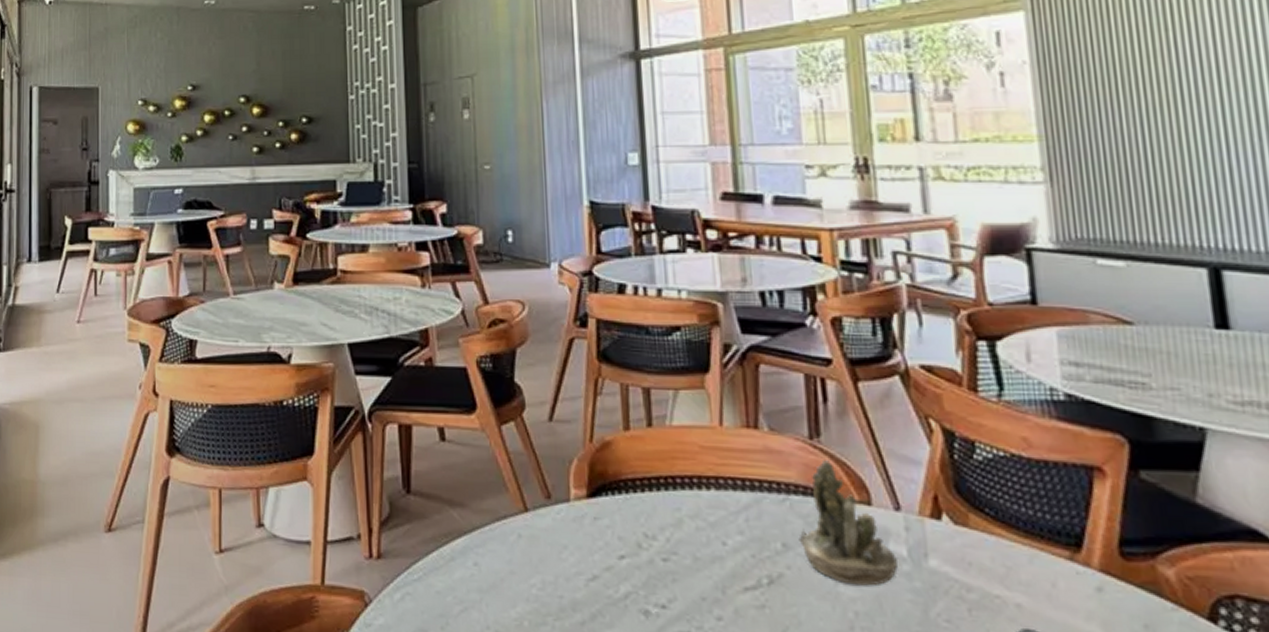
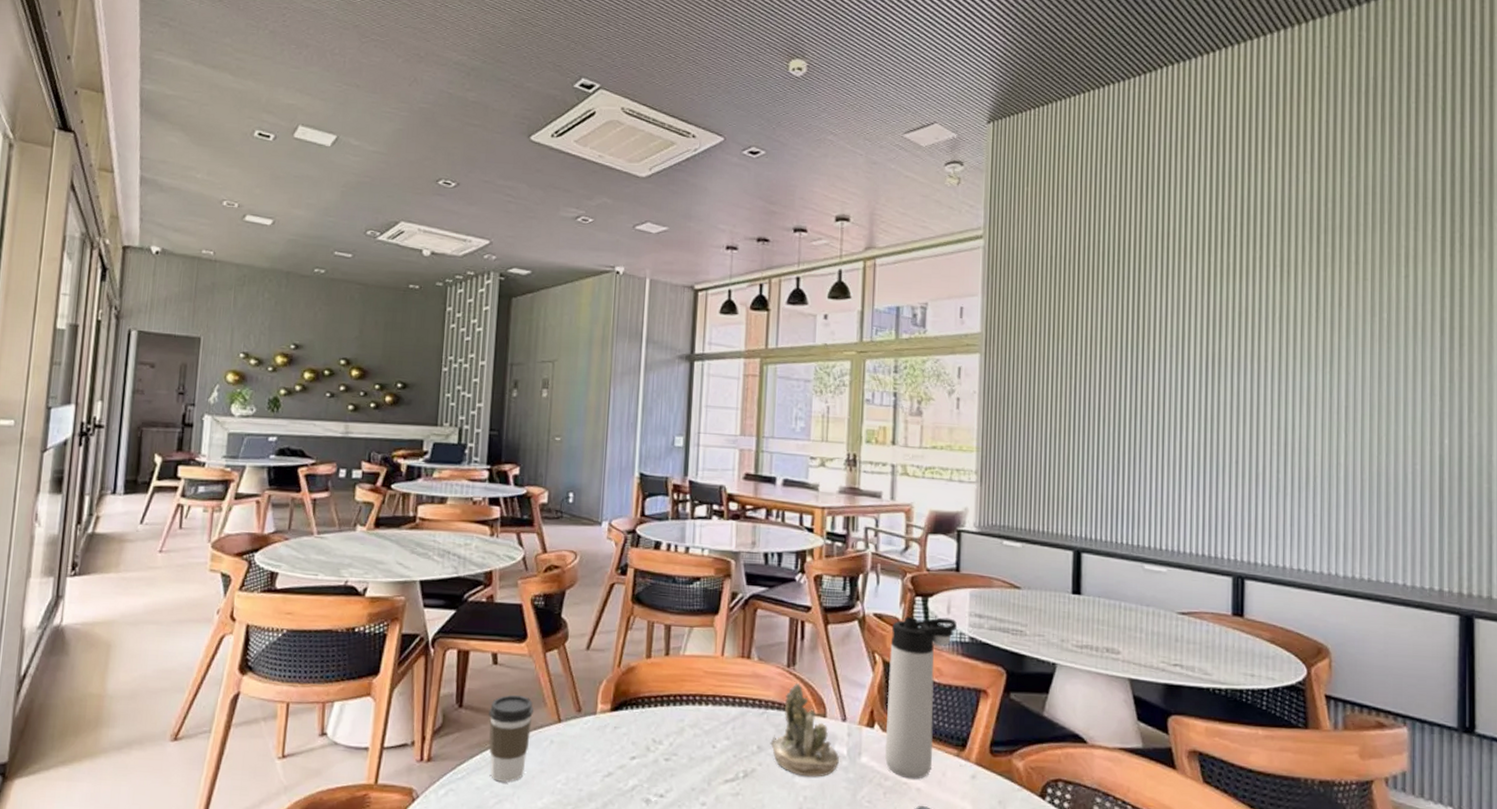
coffee cup: none [441,477,493,587] -> present [488,694,533,783]
thermos bottle: none [949,368,1045,592] -> present [885,617,958,779]

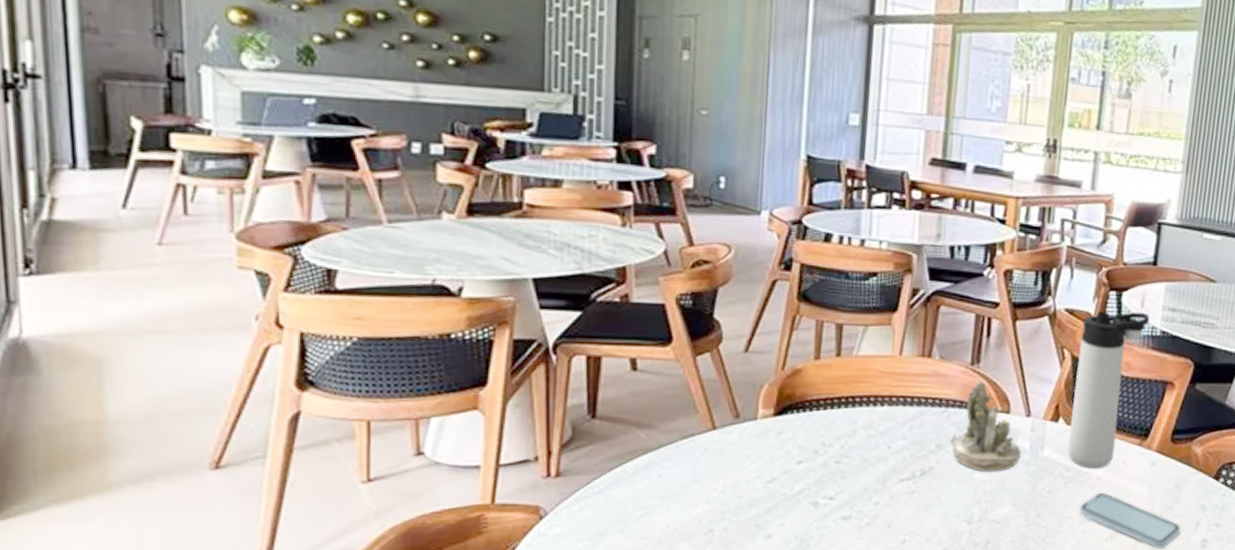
coffee cup: present [488,694,533,783] -> none [629,402,683,495]

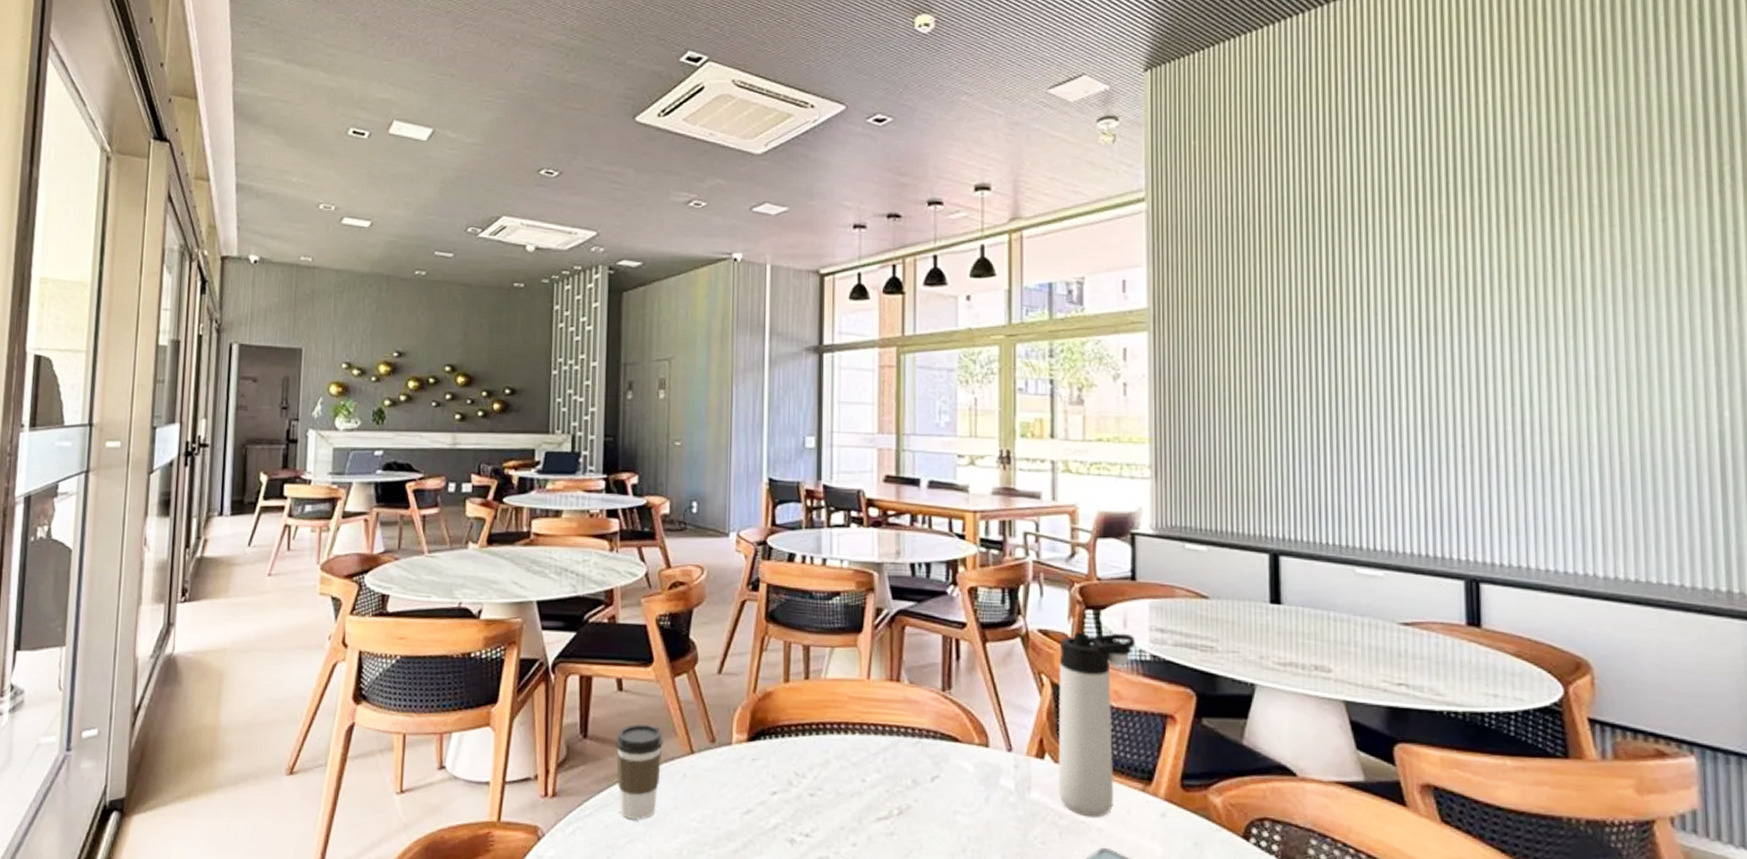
coffee cup: none [629,402,683,495] -> present [615,723,663,821]
succulent planter: present [949,381,1021,472] -> none [926,709,1005,815]

